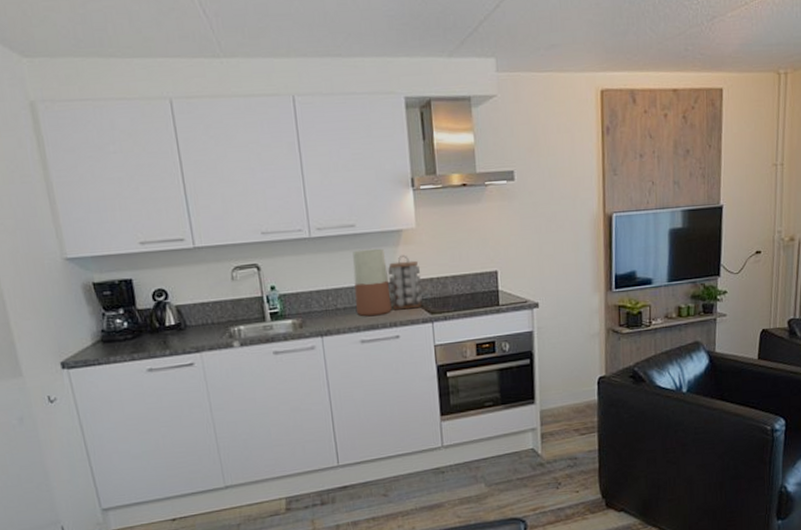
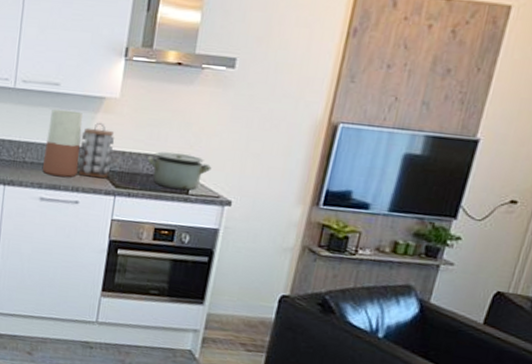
saucepan: none [455,268,515,304] -> present [147,151,212,191]

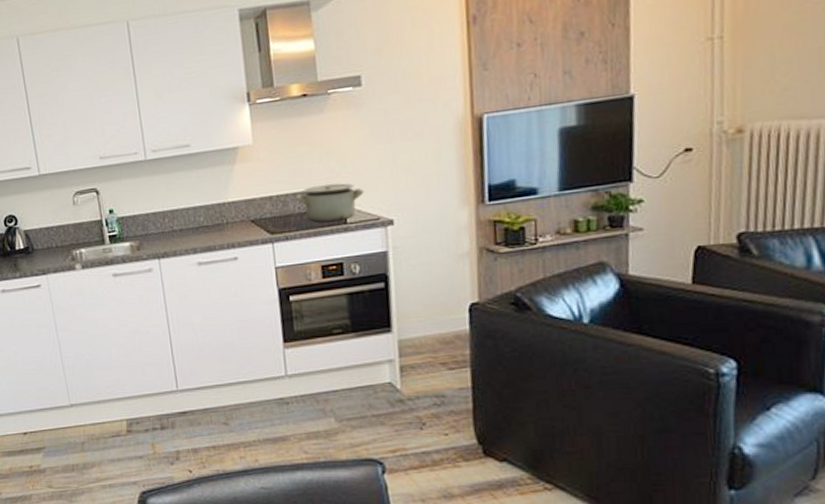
vase: present [43,109,83,178] -> none [188,167,229,238]
spice rack: present [78,122,114,179] -> none [223,172,261,231]

